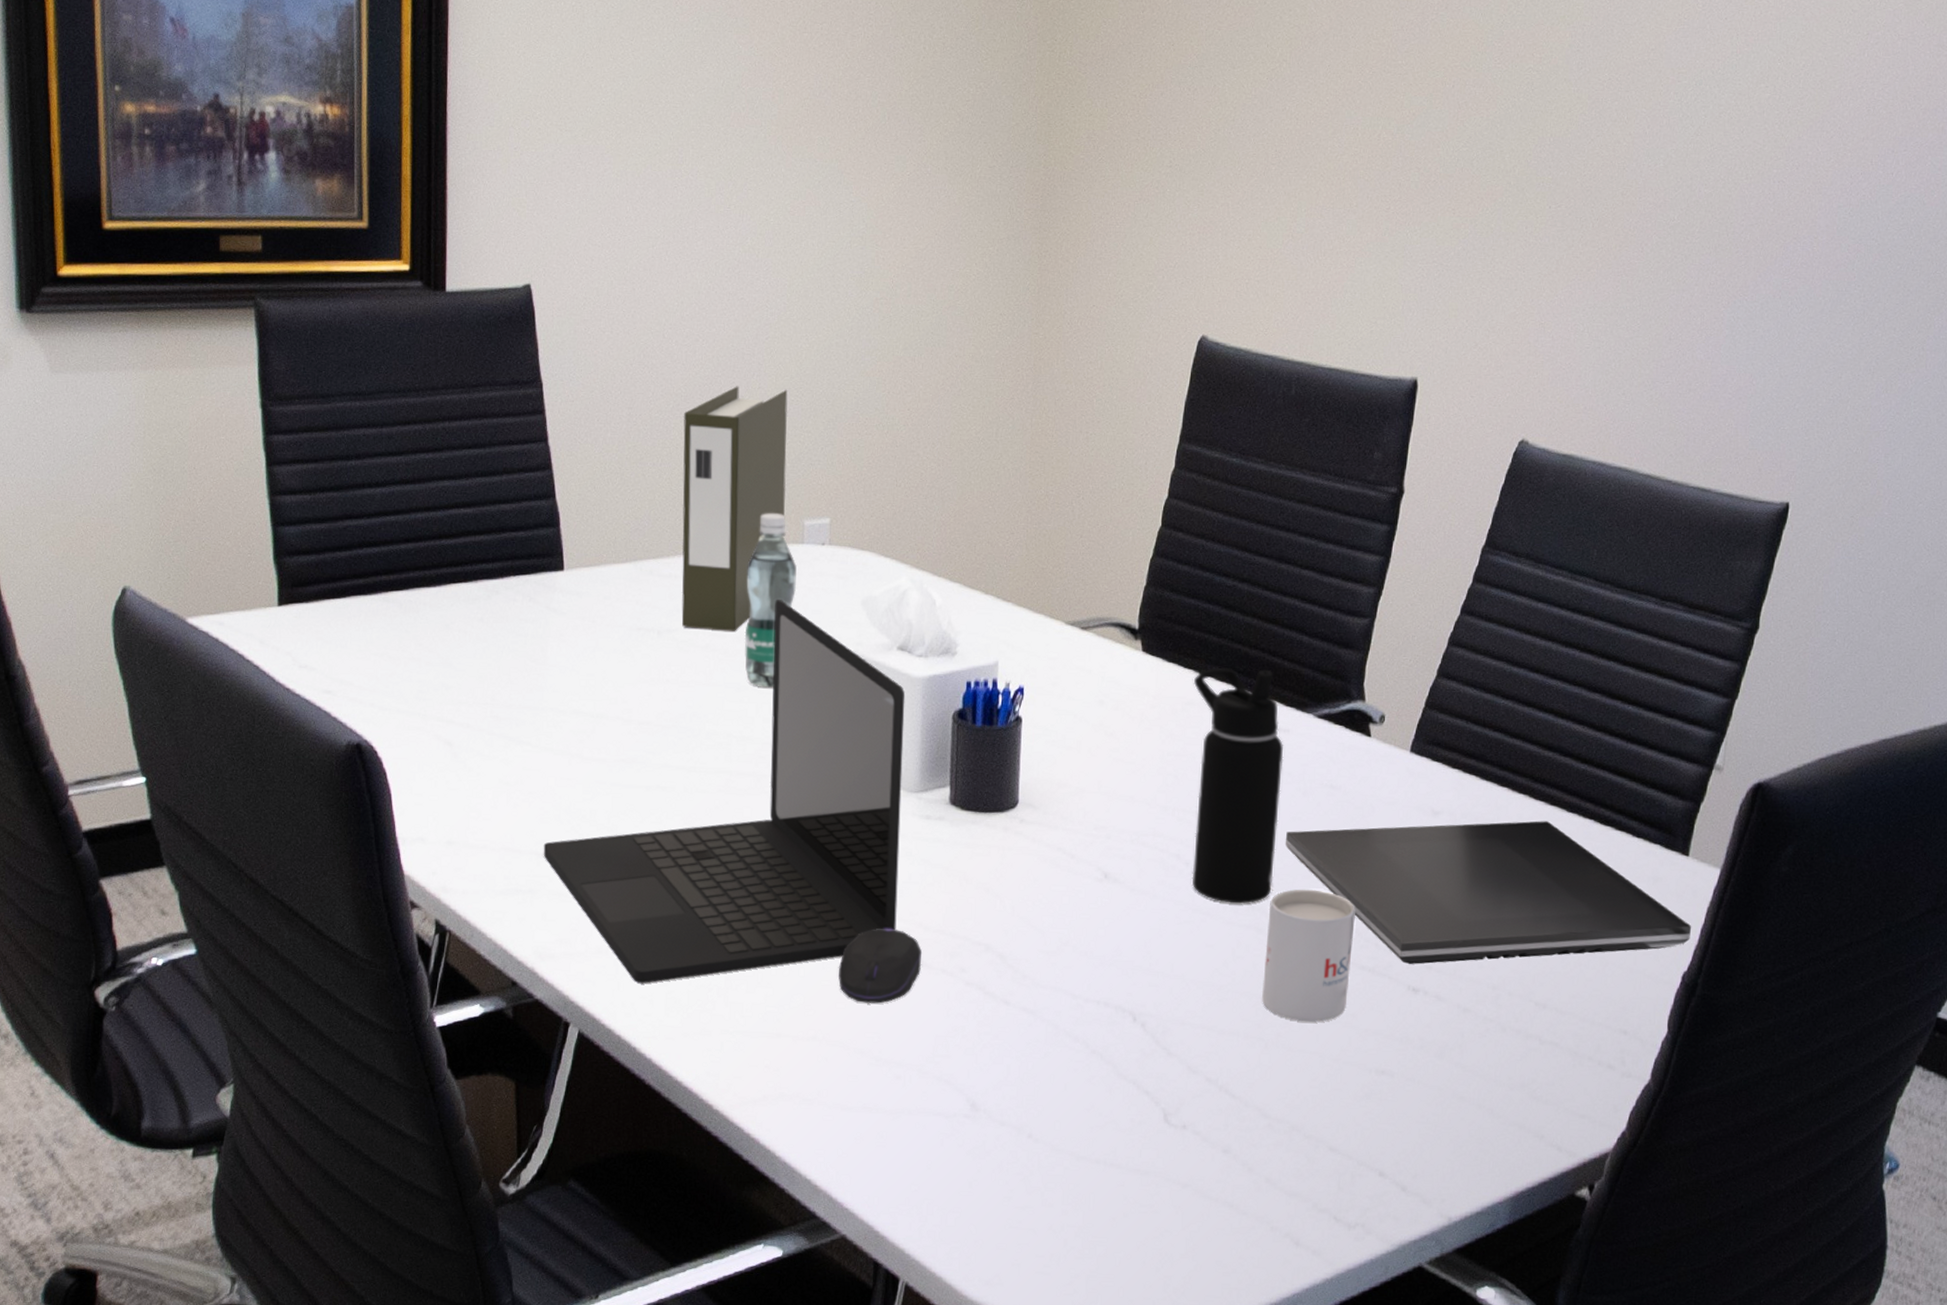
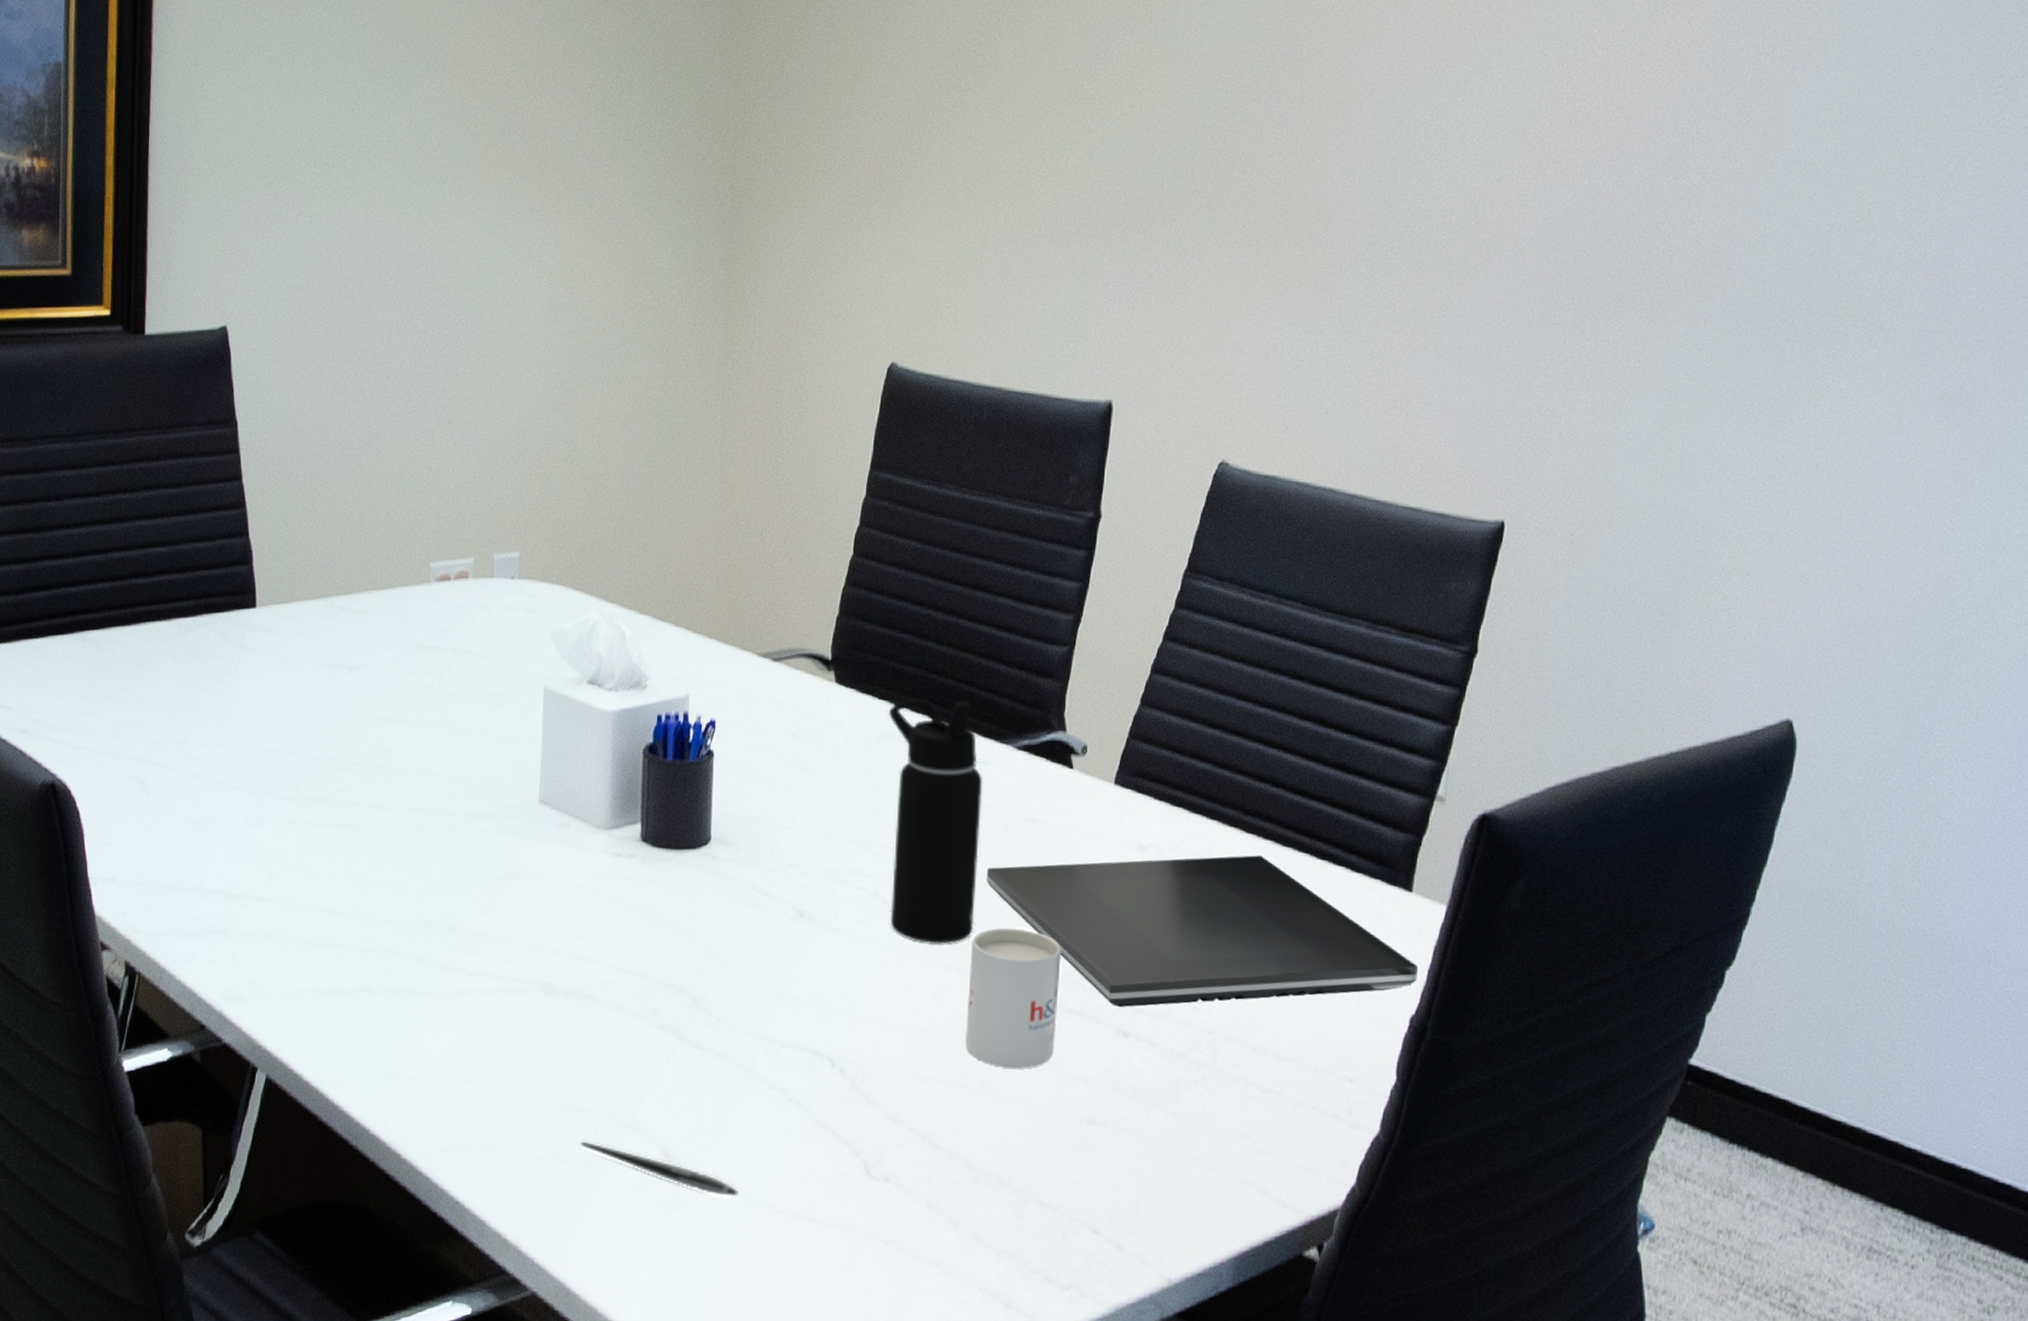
laptop: present [543,599,905,983] -> none [232,633,596,1027]
binder: present [681,386,788,631] -> none [372,422,478,667]
bottle: present [744,513,797,688] -> none [434,548,486,723]
computer mouse: present [838,928,923,1004] -> none [528,969,614,1048]
pen: none [888,1092,1042,1144] -> present [580,1141,738,1196]

